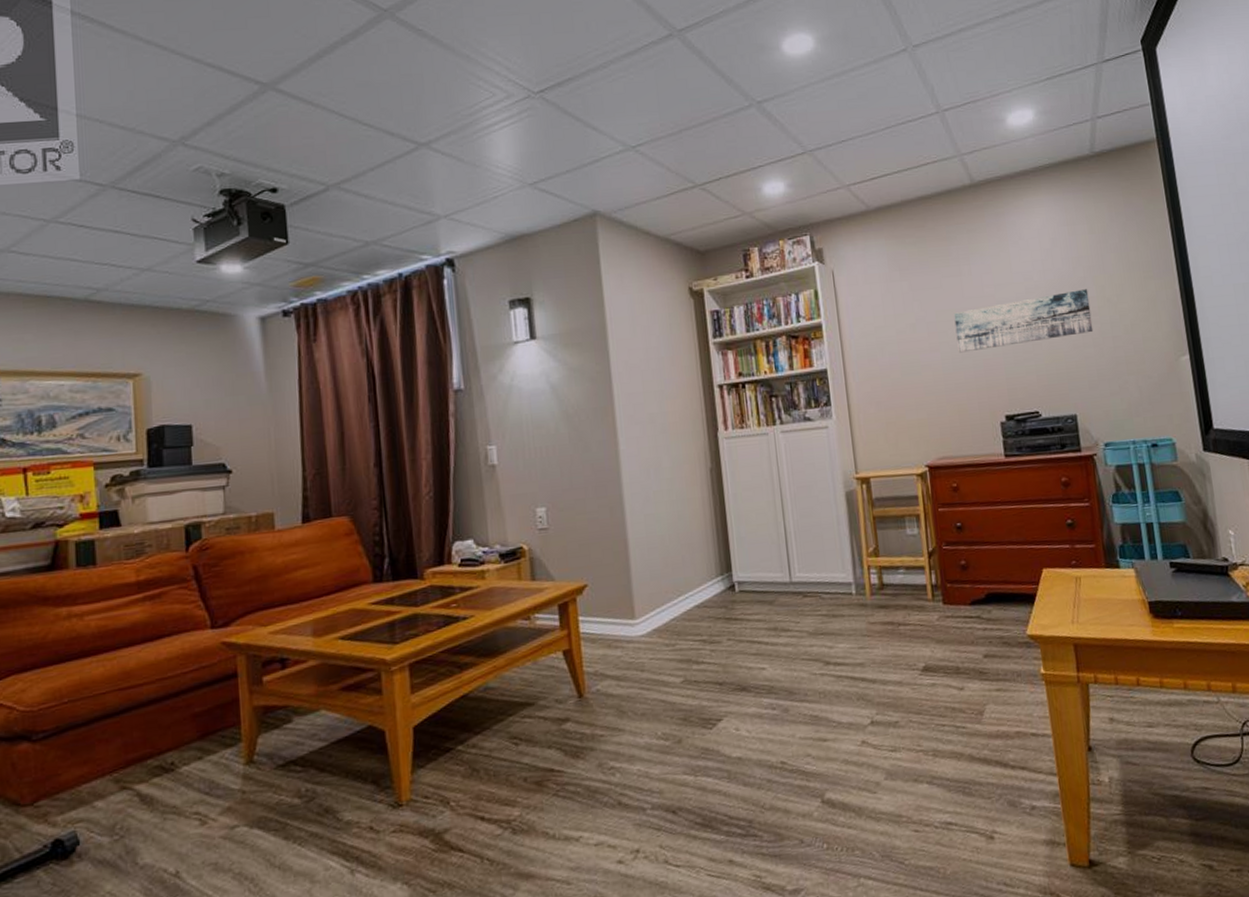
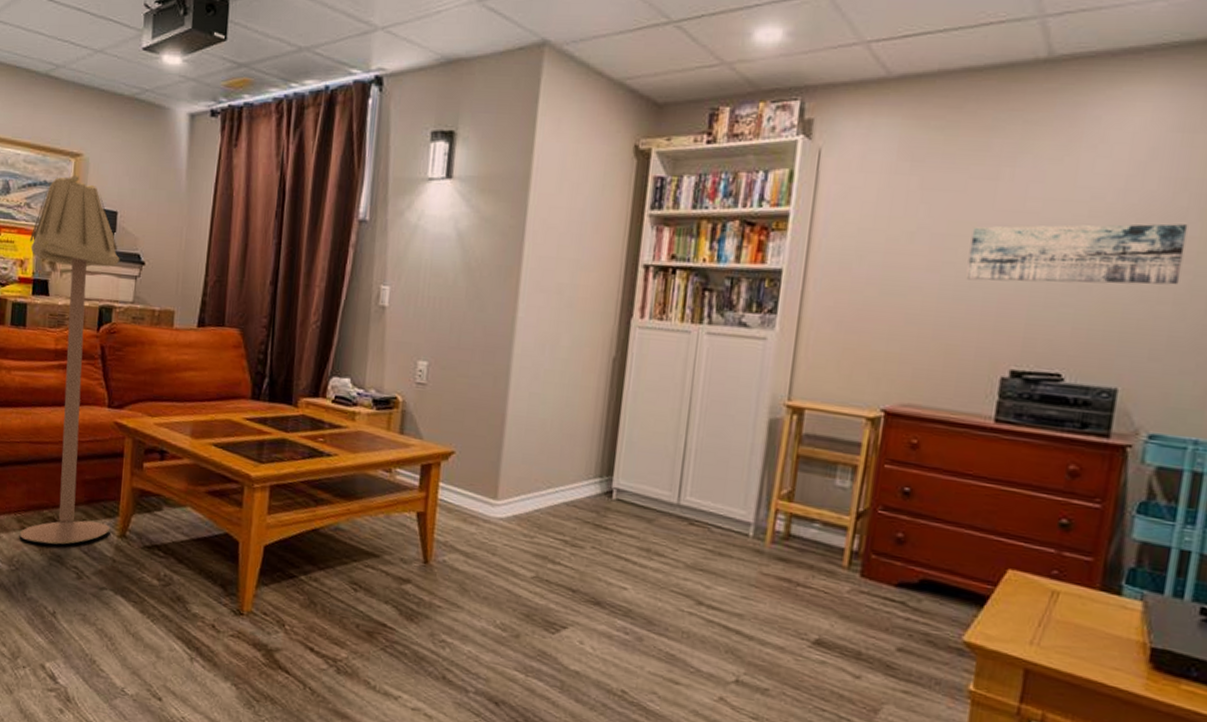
floor lamp: none [89,395,234,802] -> present [19,174,120,545]

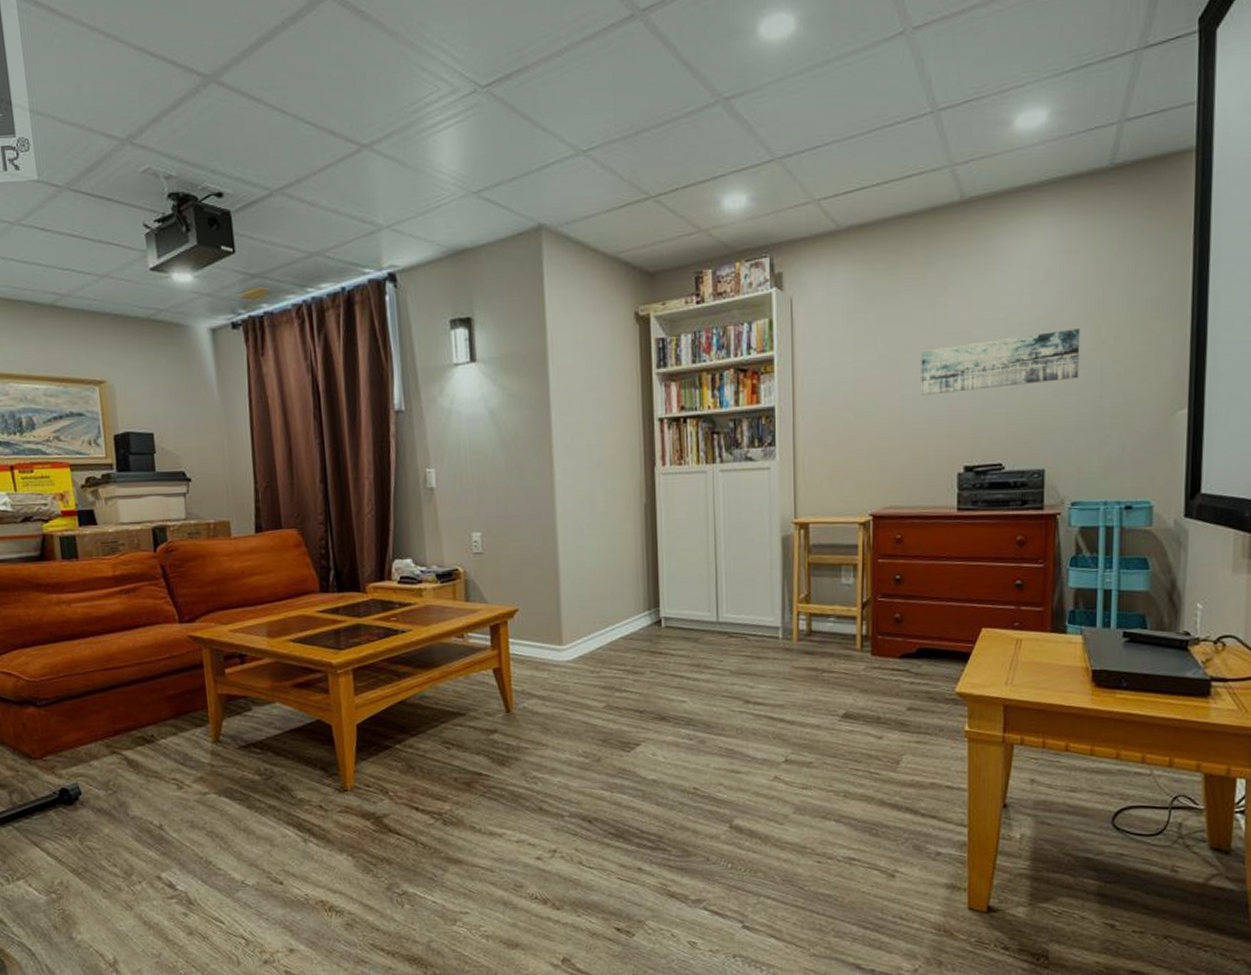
floor lamp: present [19,174,120,545] -> none [66,402,203,764]

